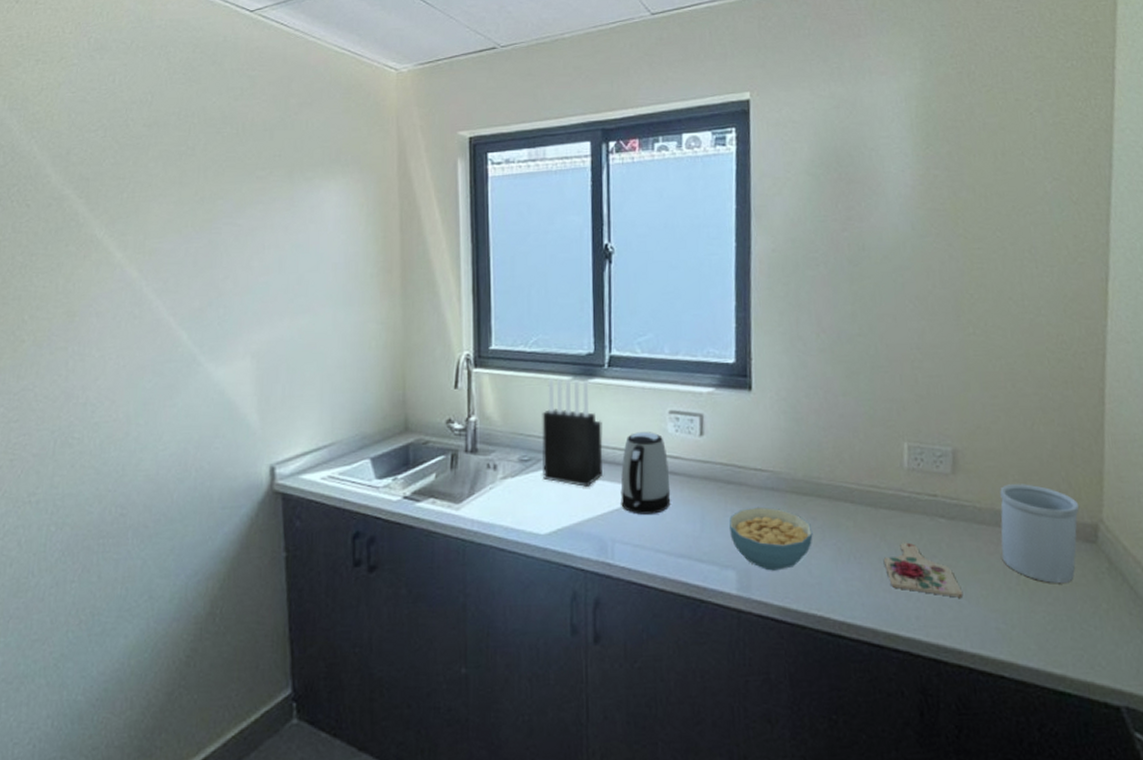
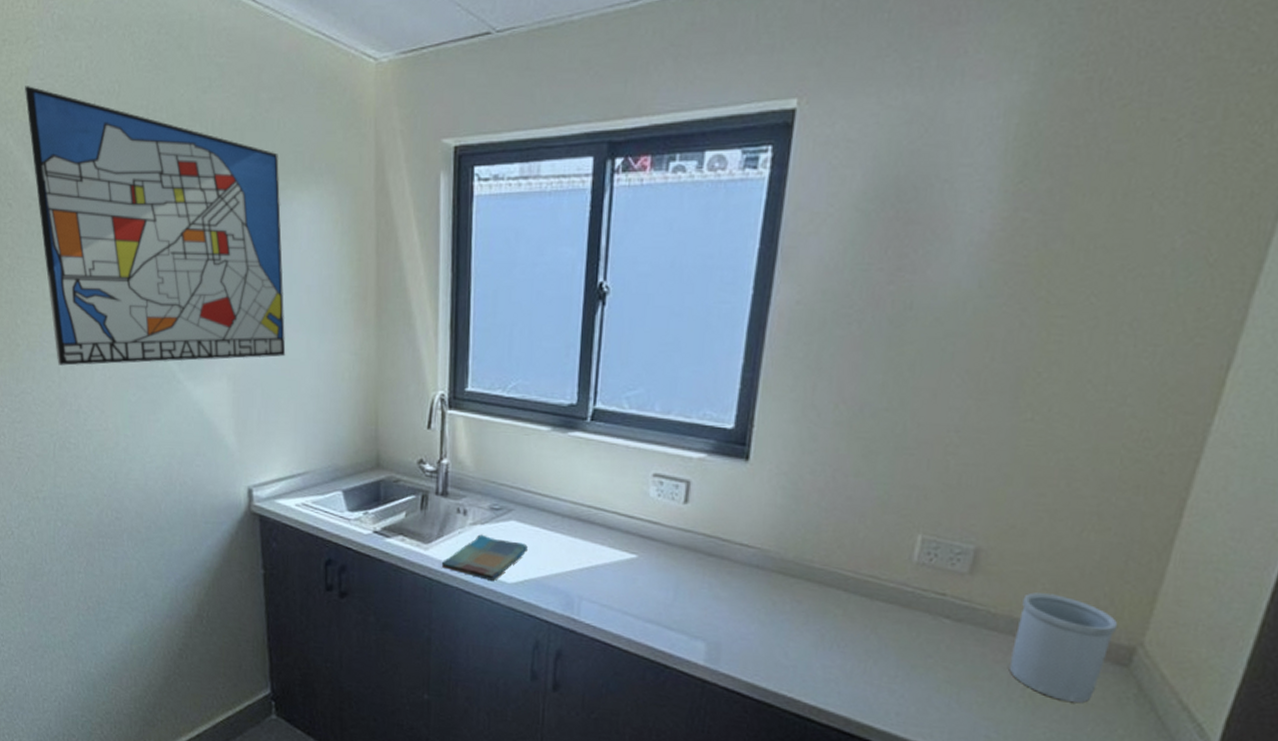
wall art: none [54,98,312,358] -> present [25,86,286,366]
dish towel: none [473,487,558,534] -> present [441,534,528,581]
knife block: present [542,378,603,487] -> none [513,427,579,542]
kettle: present [620,432,671,515] -> none [592,492,647,577]
cereal bowl: present [729,506,813,571] -> none [704,582,796,649]
cutting board: present [883,542,963,598] -> none [870,637,955,701]

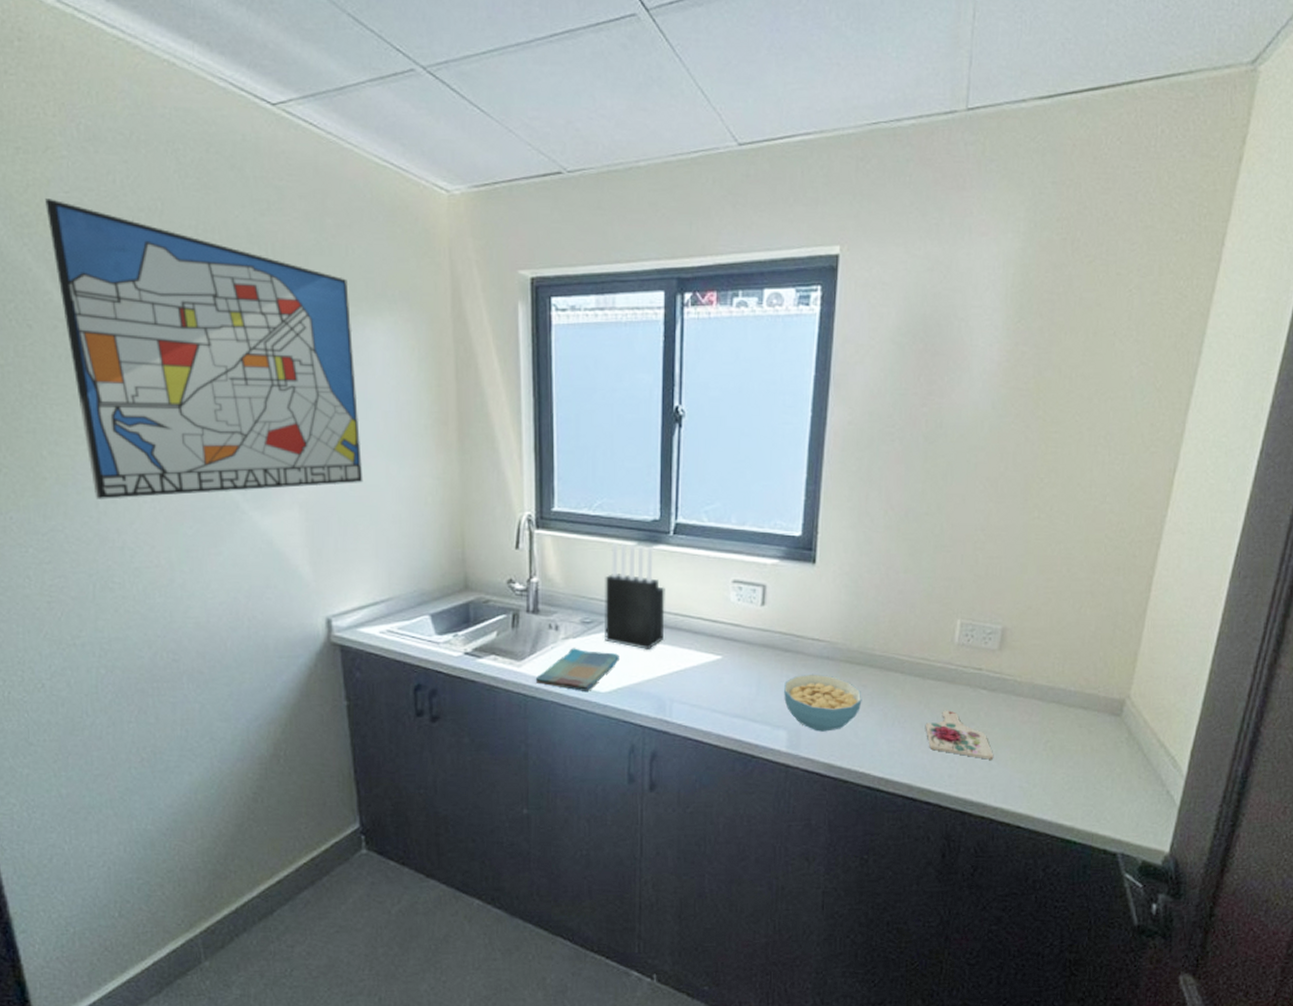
knife block: none [513,427,579,542] -> present [605,543,665,649]
cereal bowl: none [704,582,796,649] -> present [784,674,862,732]
cutting board: none [870,637,955,701] -> present [925,710,994,760]
utensil holder: present [1009,592,1118,703] -> none [1033,661,1111,749]

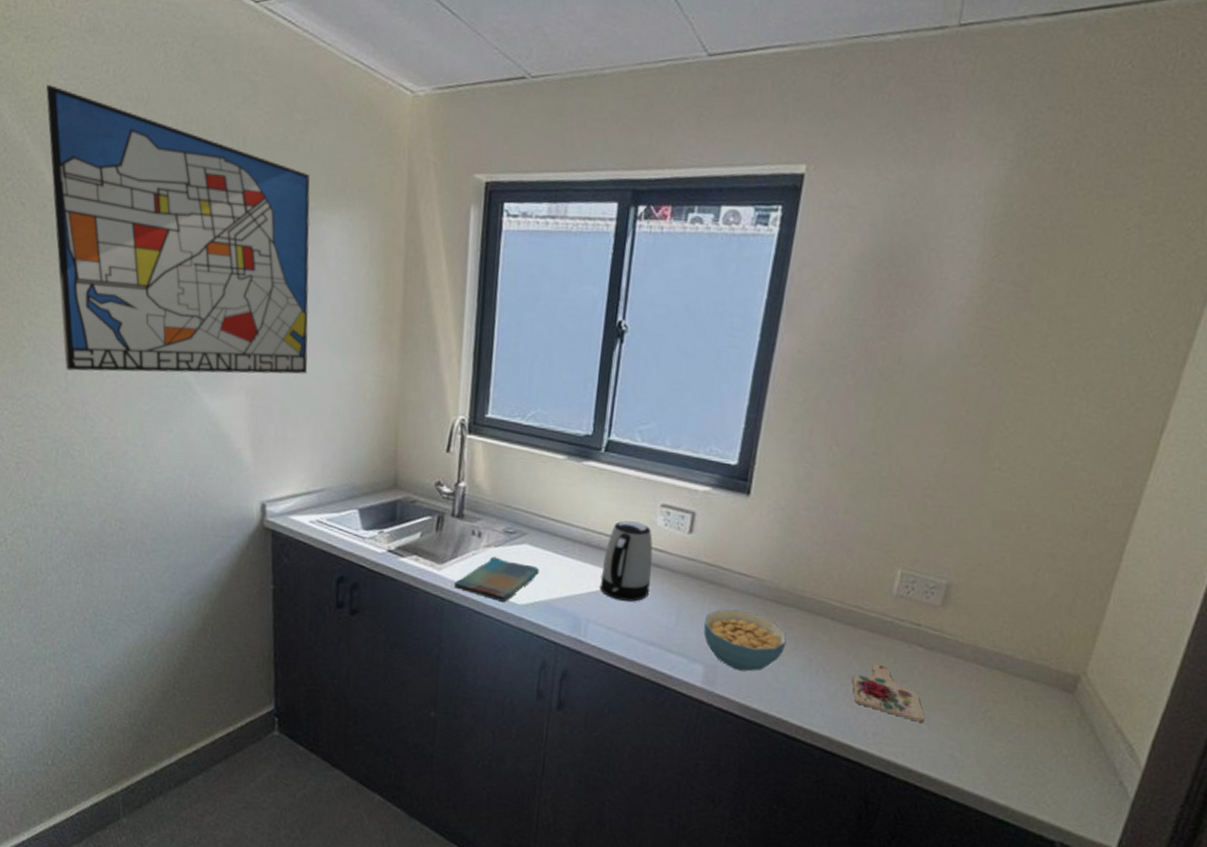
knife block: present [605,543,665,649] -> none [526,455,592,566]
kettle: none [680,600,730,677] -> present [600,520,653,602]

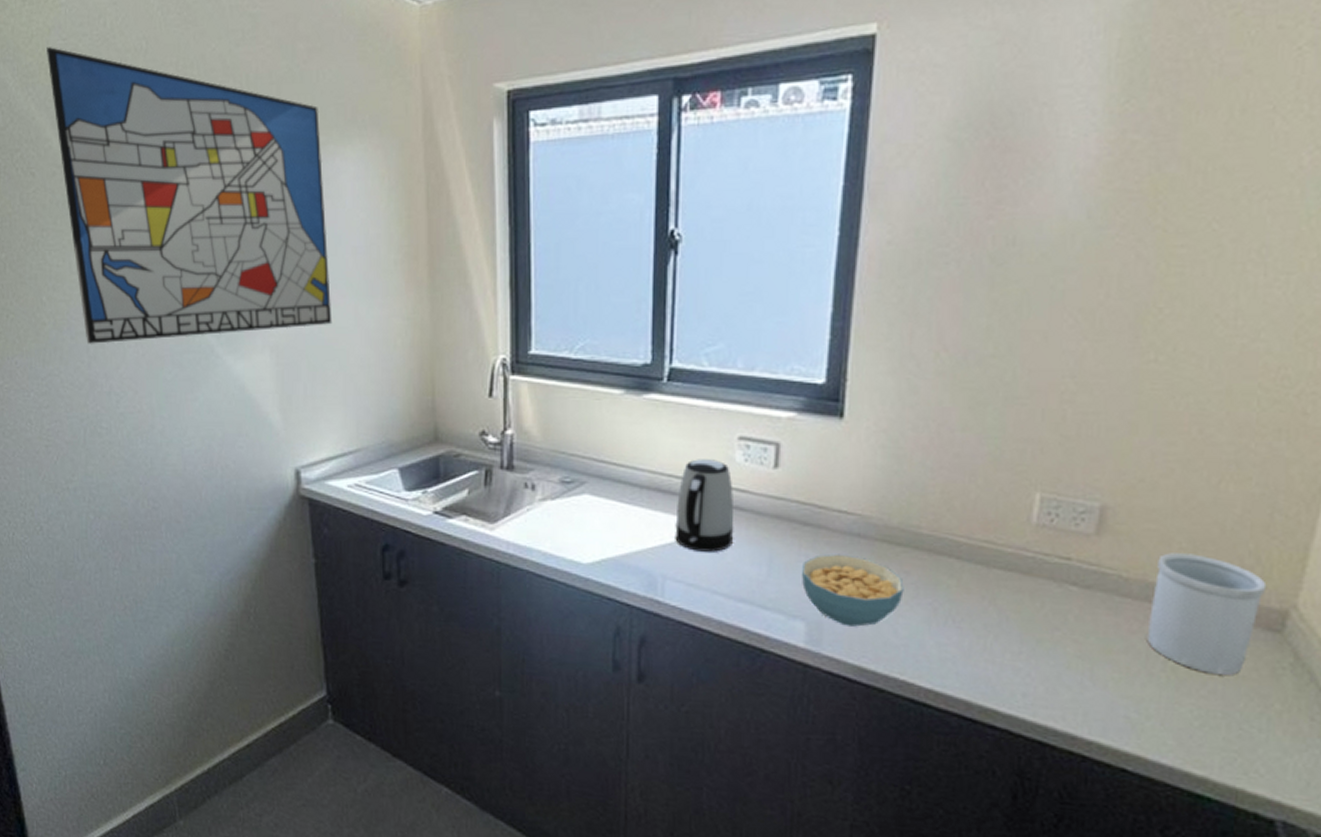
dish towel: present [453,556,539,602] -> none [509,511,604,561]
cutting board: present [851,663,925,723] -> none [989,609,1088,678]
utensil holder: none [972,624,1066,725] -> present [1146,553,1267,675]

